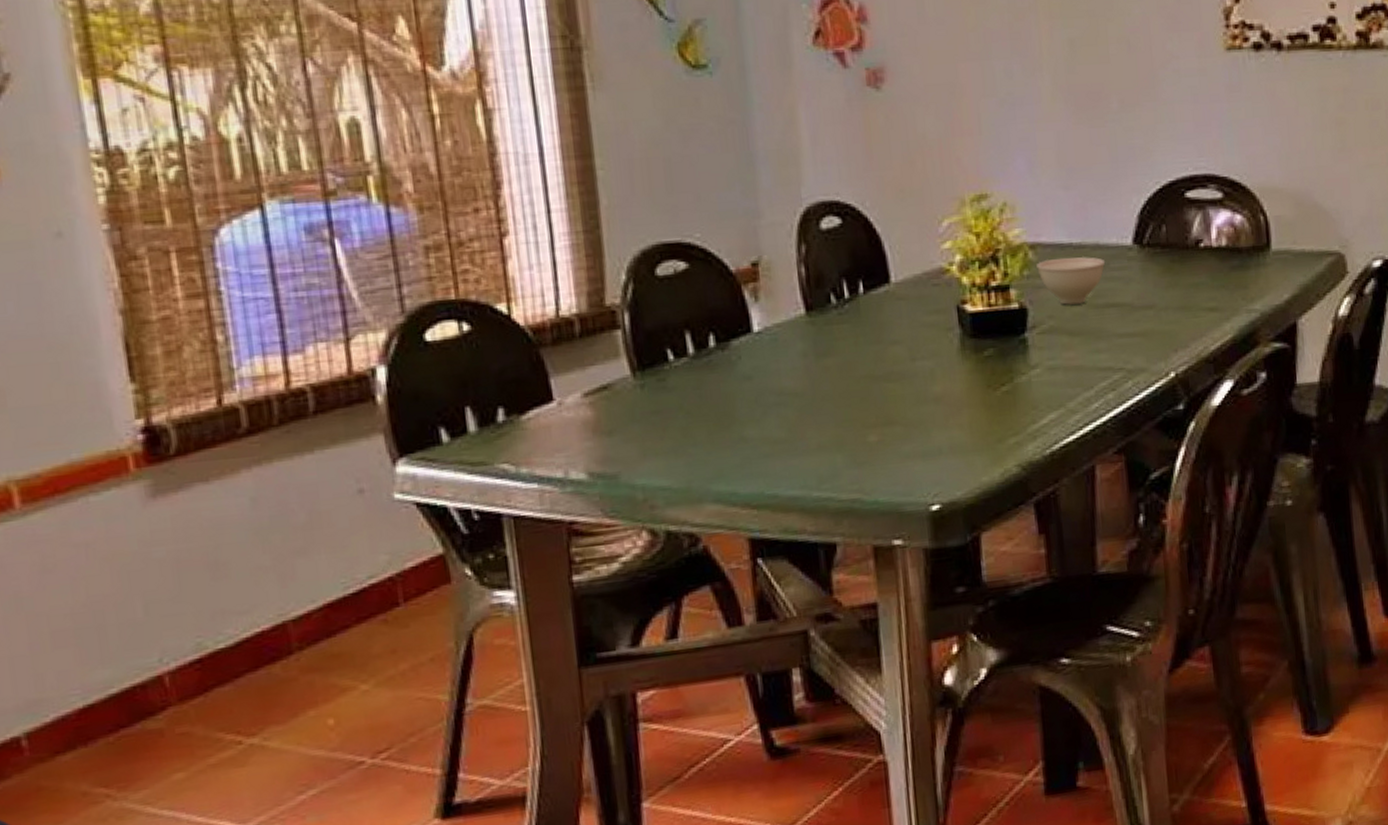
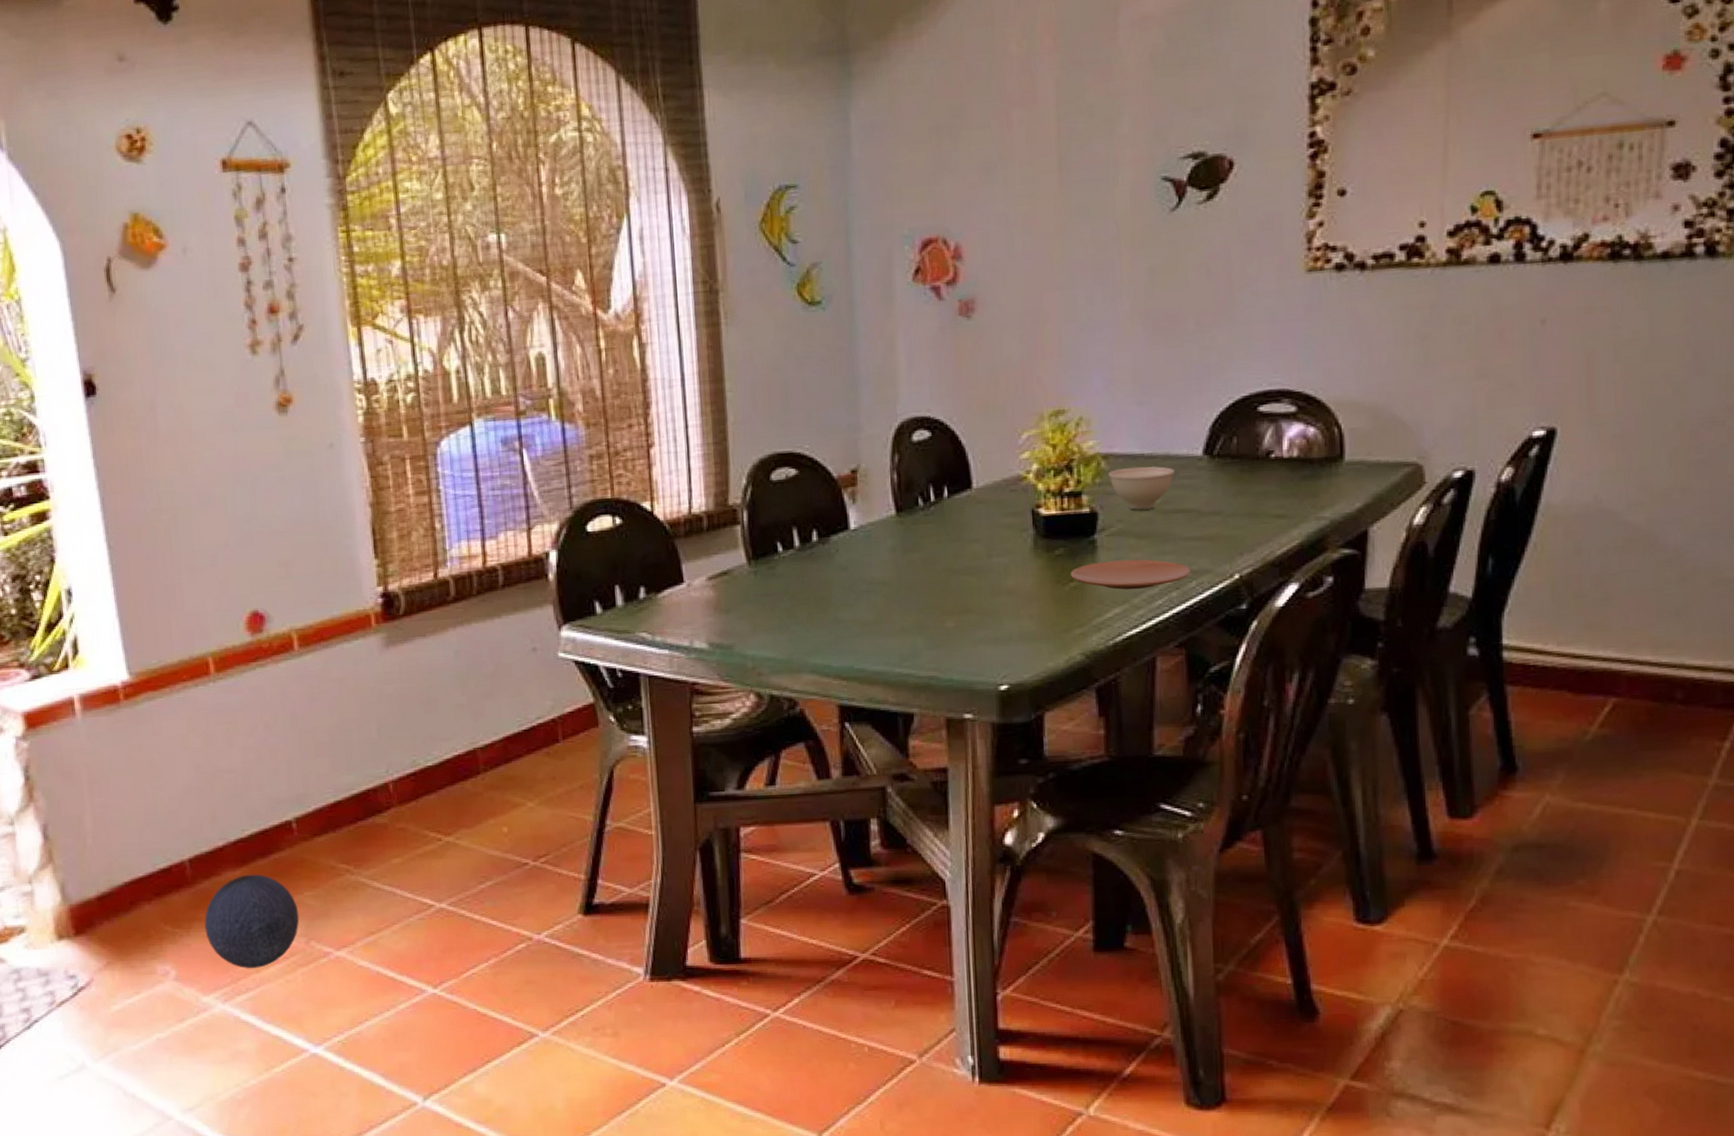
plate: none [1001,359,1126,393] -> present [1070,559,1191,590]

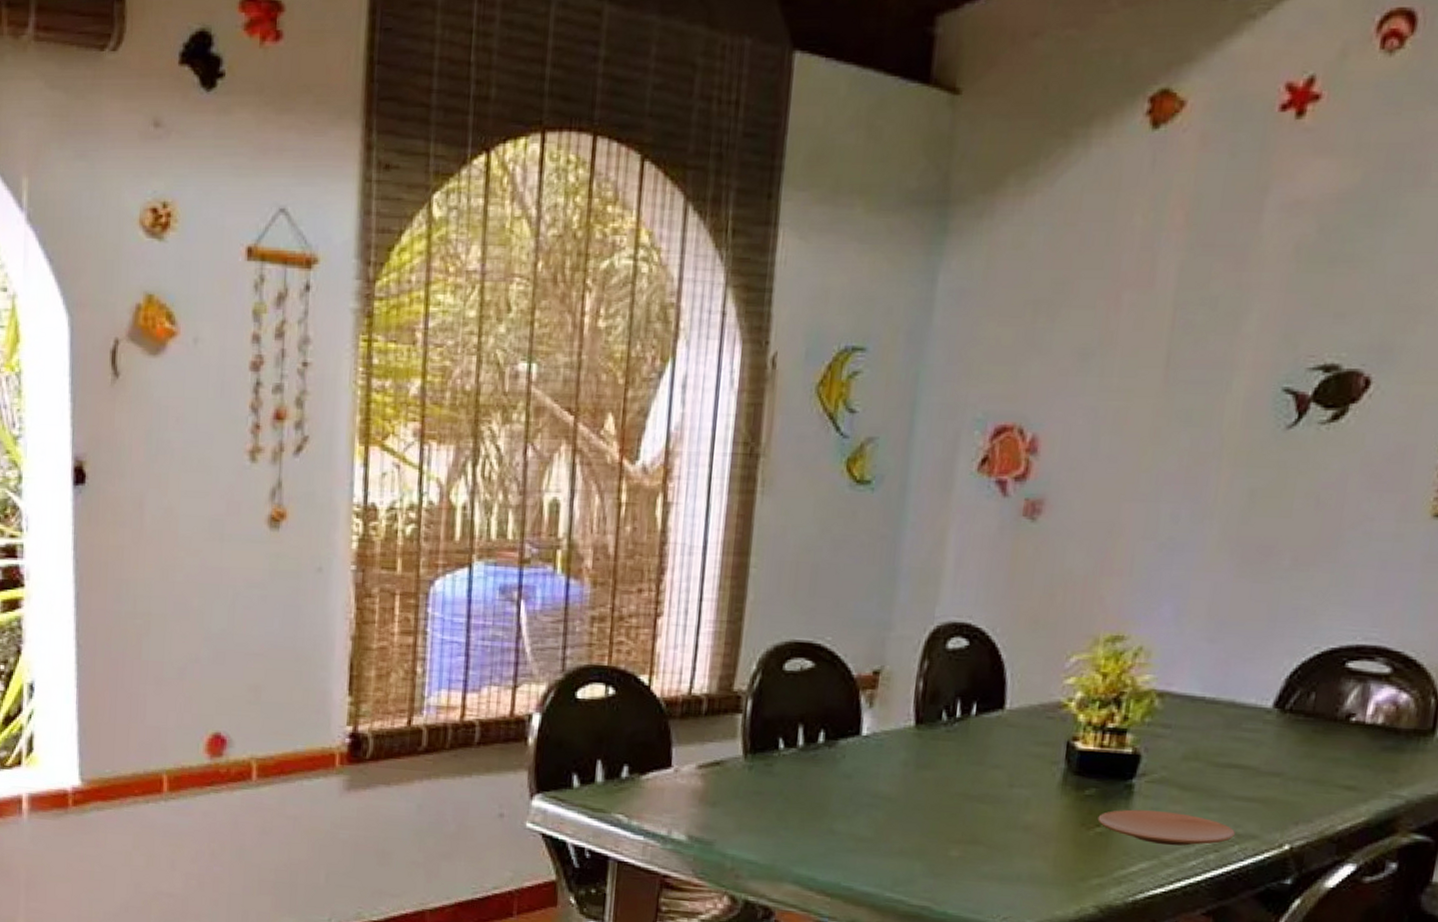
bowl: present [1108,466,1176,510] -> none [1160,710,1238,759]

